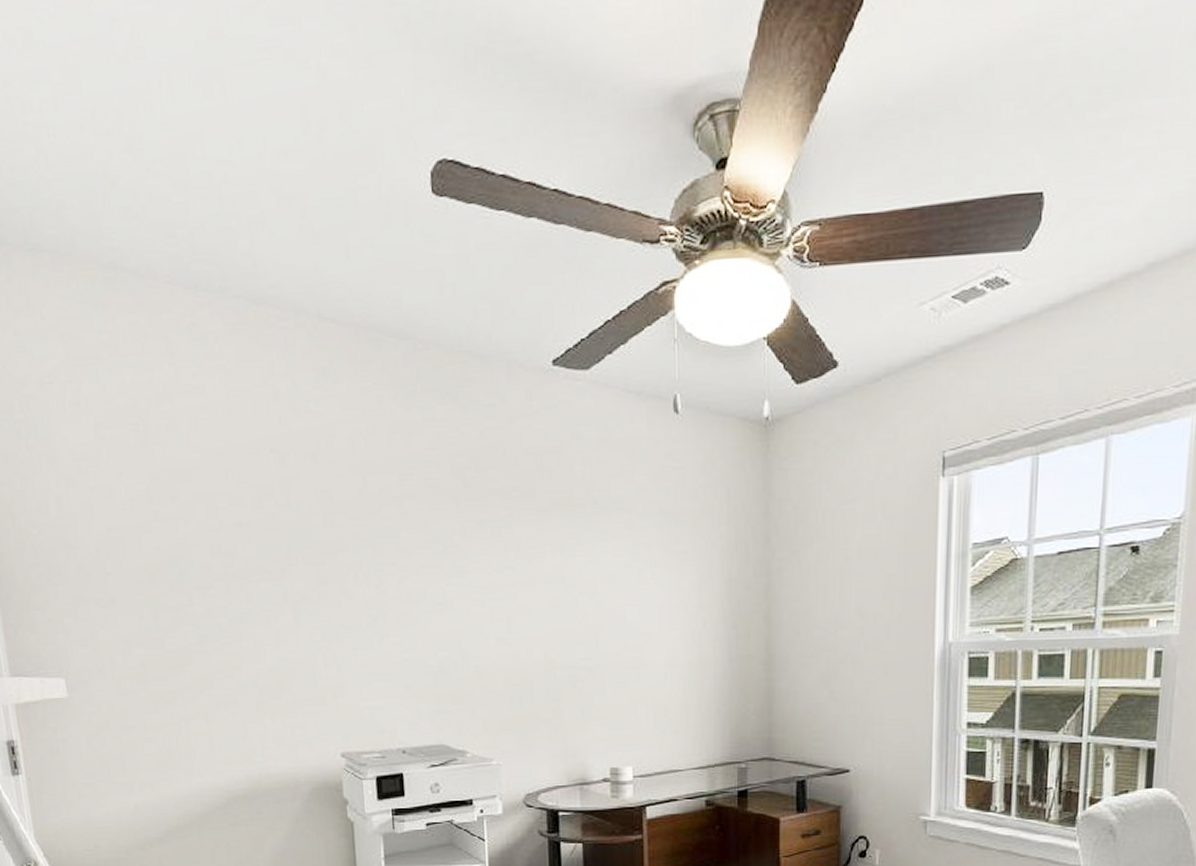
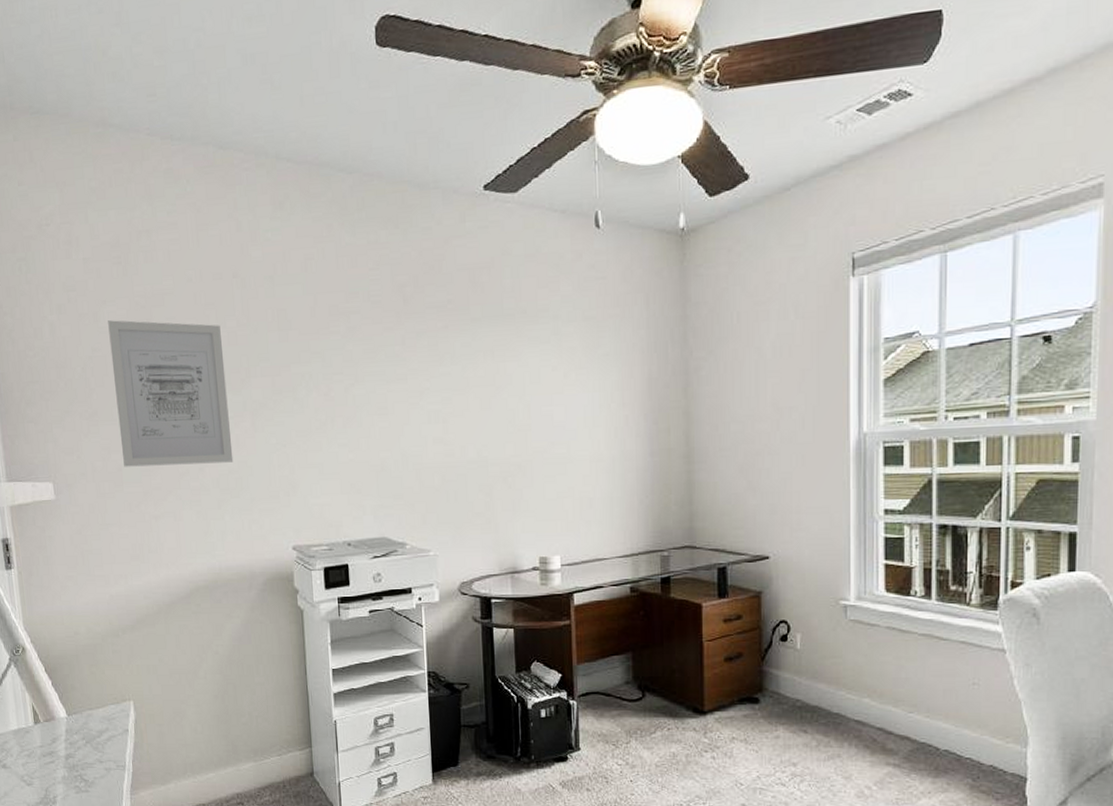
wall art: none [125,496,274,663] -> present [108,320,234,467]

